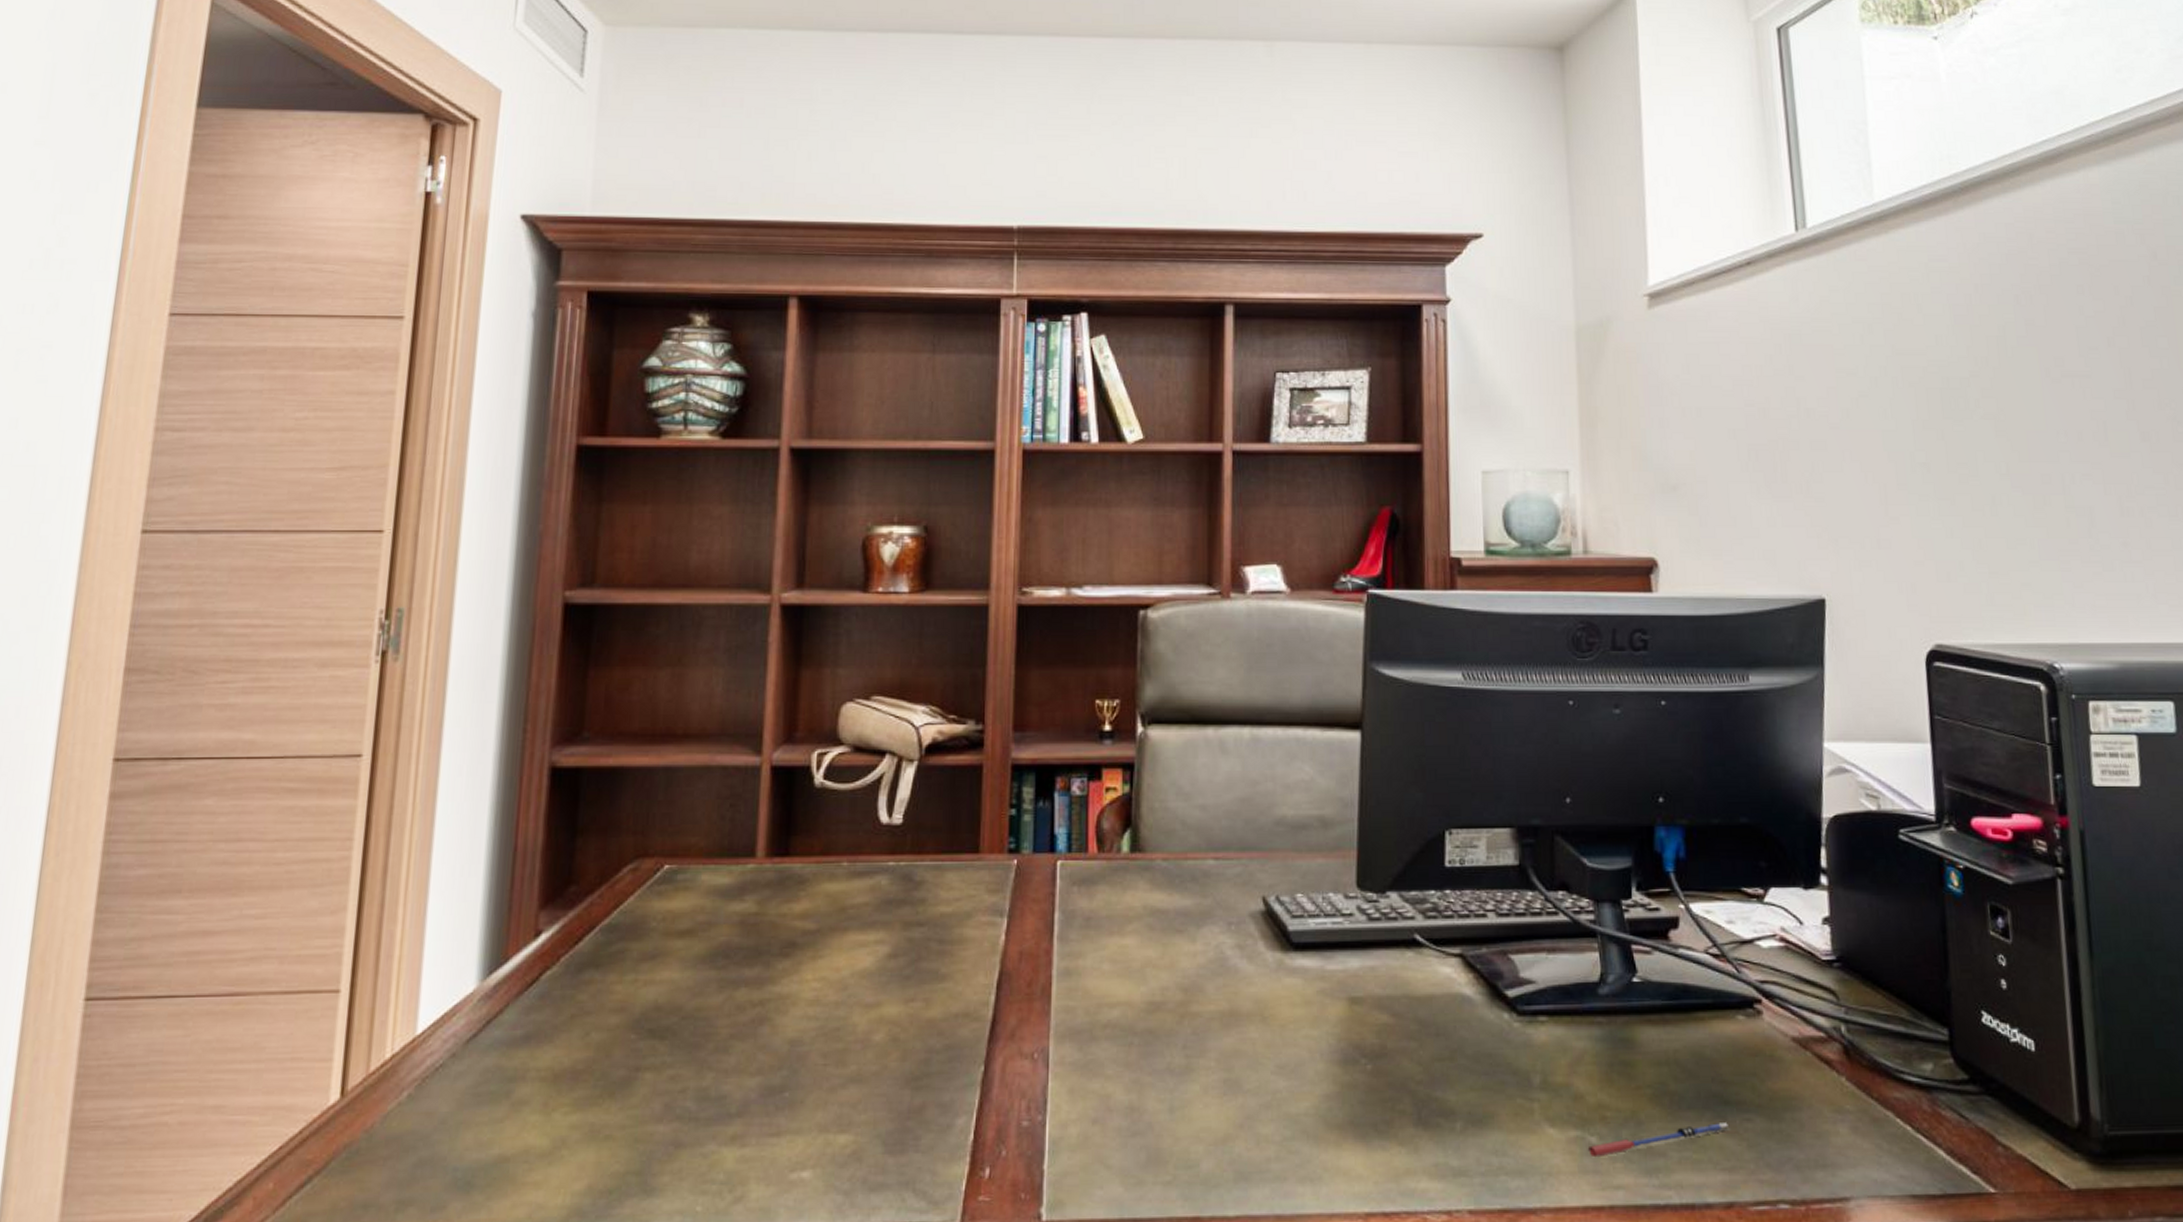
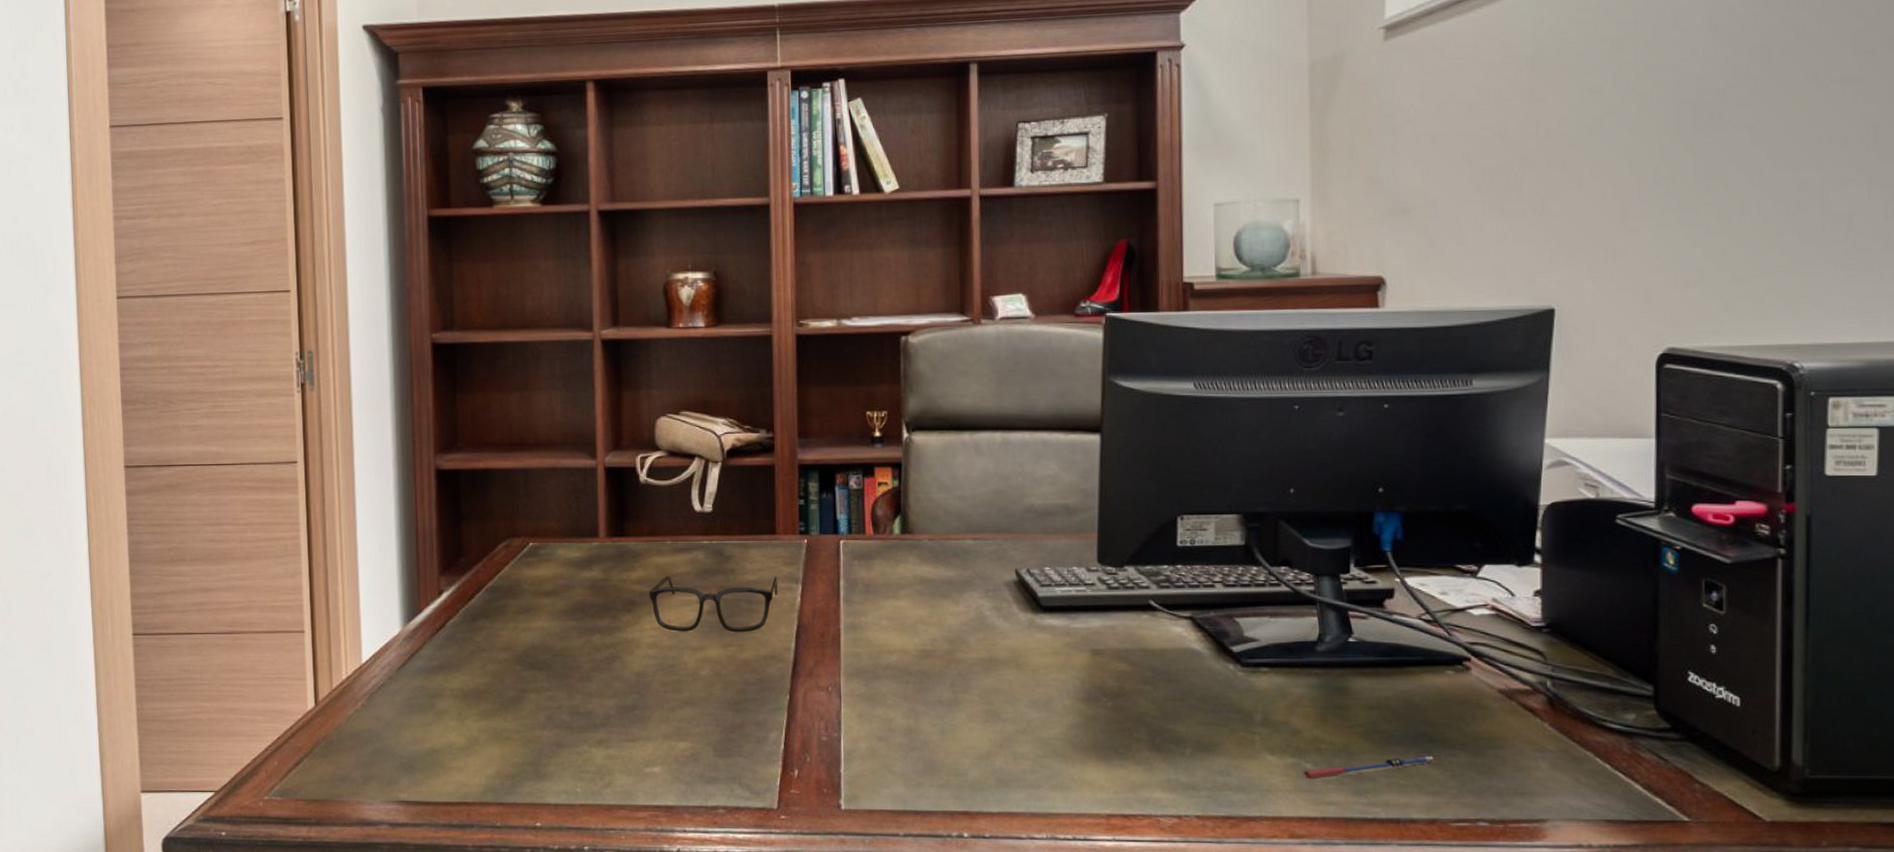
eyeglasses: none [815,908,979,983] -> present [649,576,778,633]

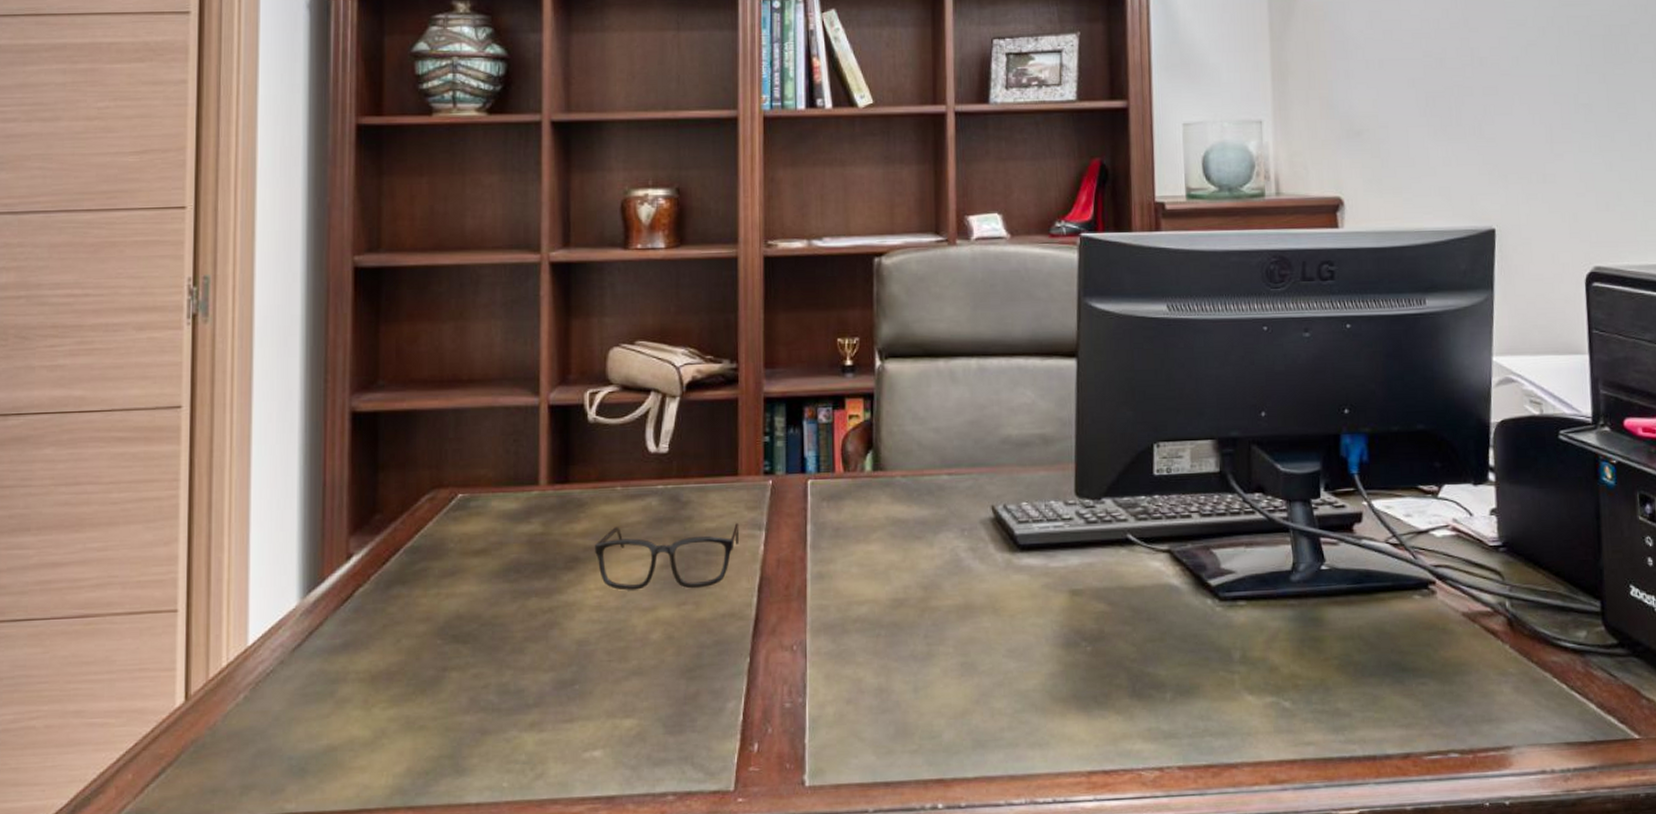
pen: present [1303,756,1435,780] -> none [1281,686,1407,720]

